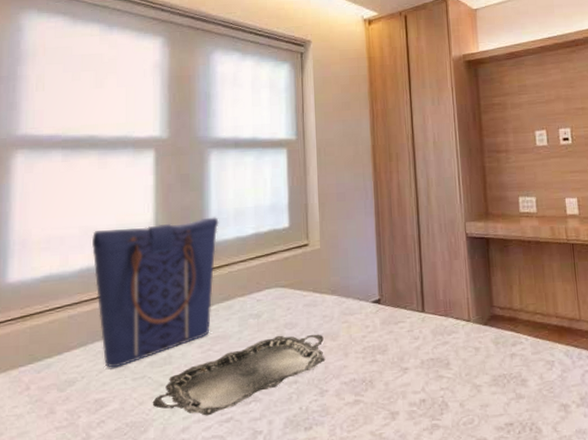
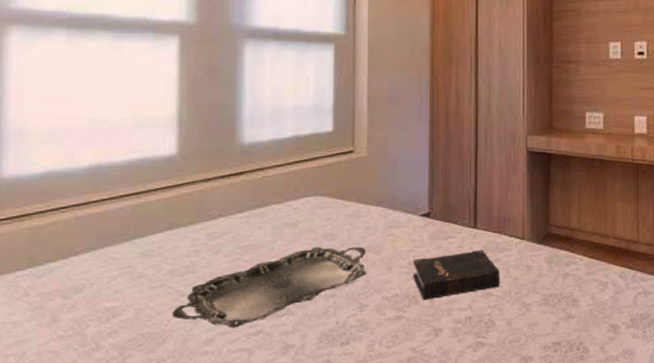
tote bag: present [92,217,219,368] -> none [103,116,253,275]
hardback book: none [367,333,450,384] -> present [413,249,500,300]

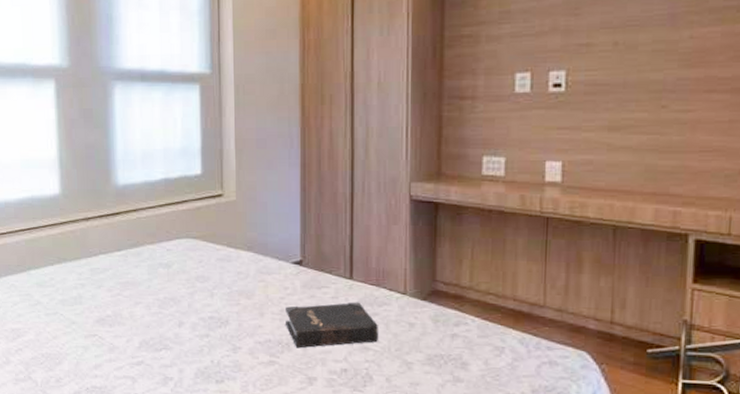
serving tray: present [172,246,367,328] -> none [65,287,239,357]

